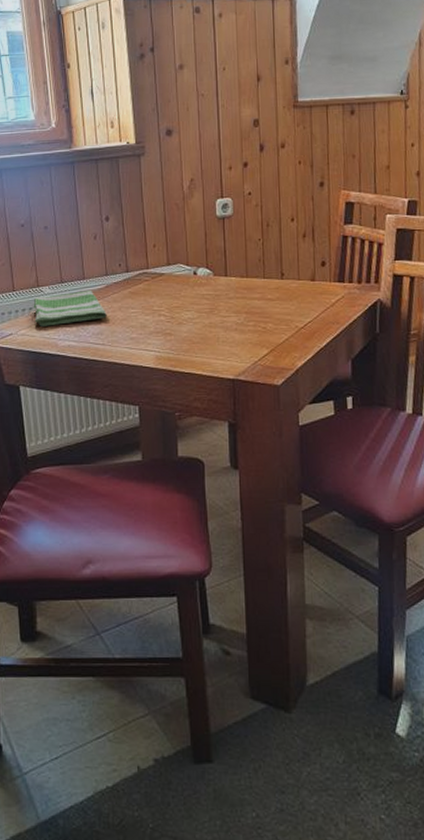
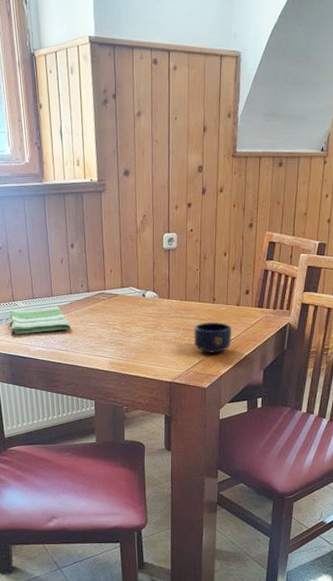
mug: none [259,301,308,341] -> present [194,321,231,353]

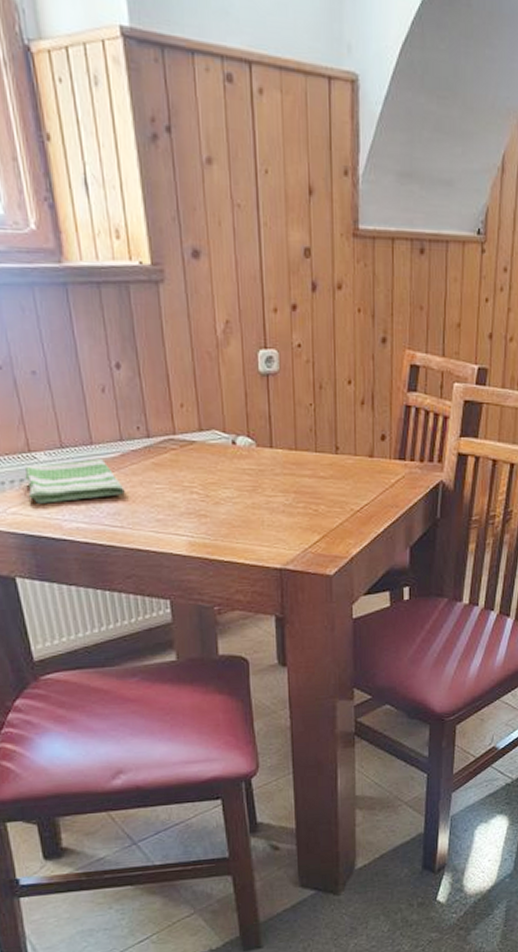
mug: present [194,321,231,353] -> none [310,480,364,526]

